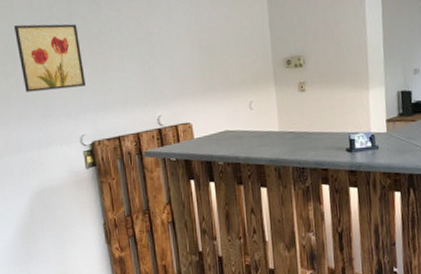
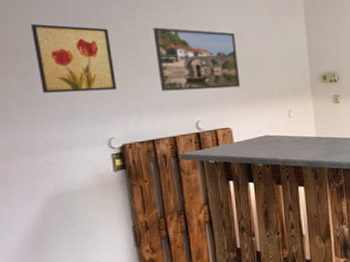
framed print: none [116,17,200,86] -> present [153,27,241,91]

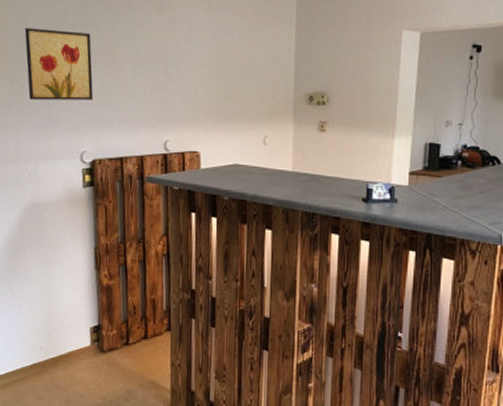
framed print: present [153,27,241,91] -> none [132,32,215,105]

